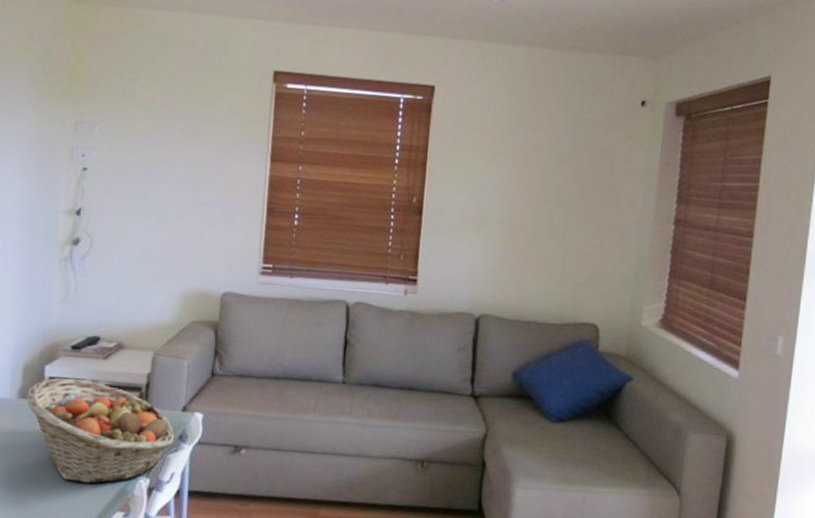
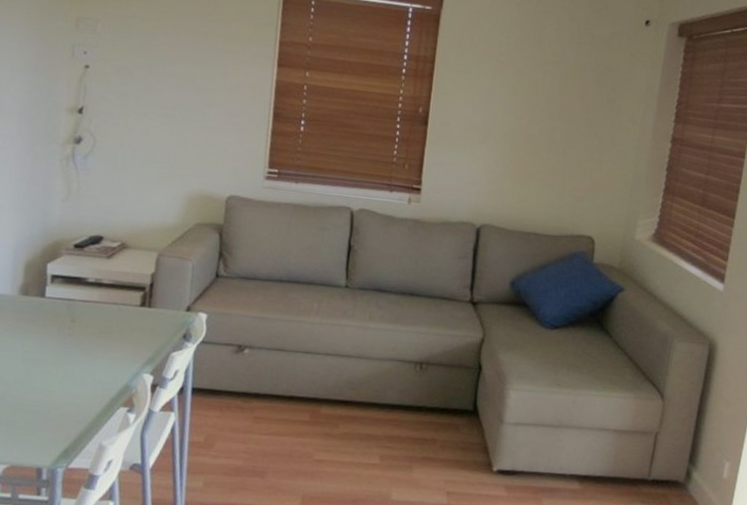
fruit basket: present [26,378,175,484] -> none [29,276,179,380]

